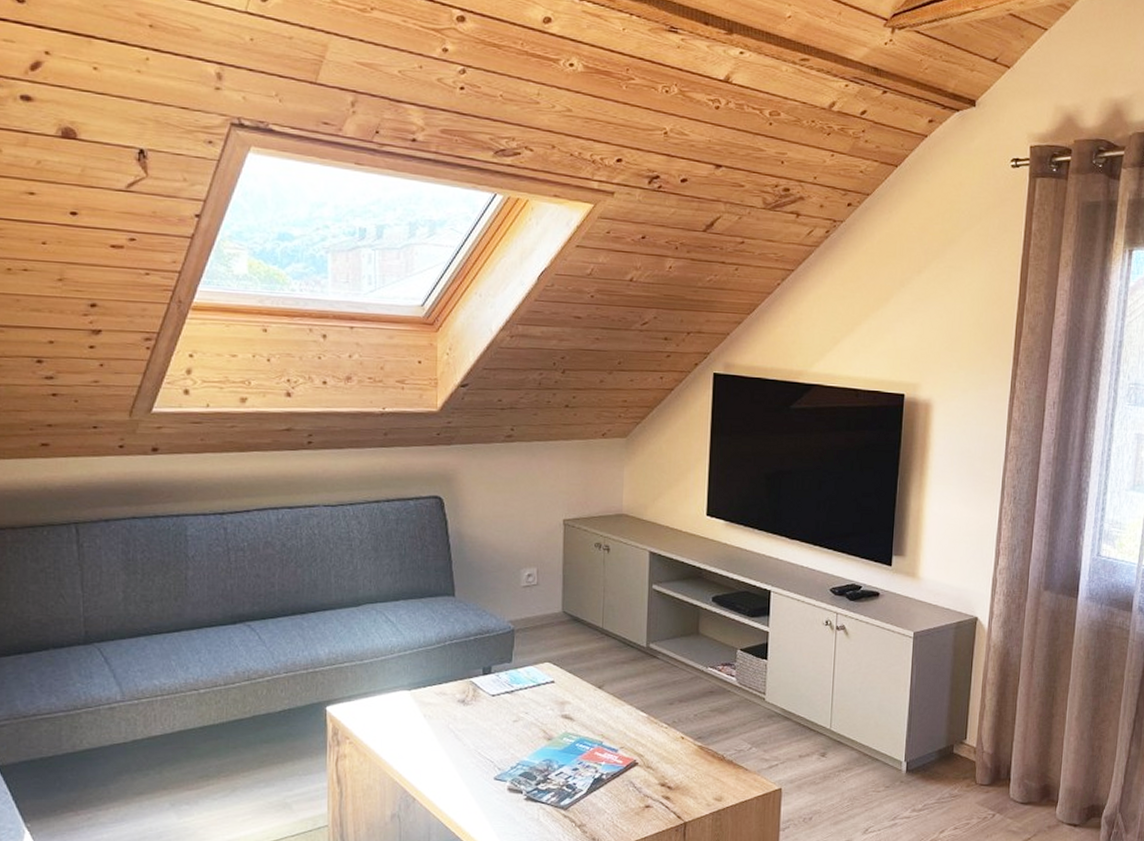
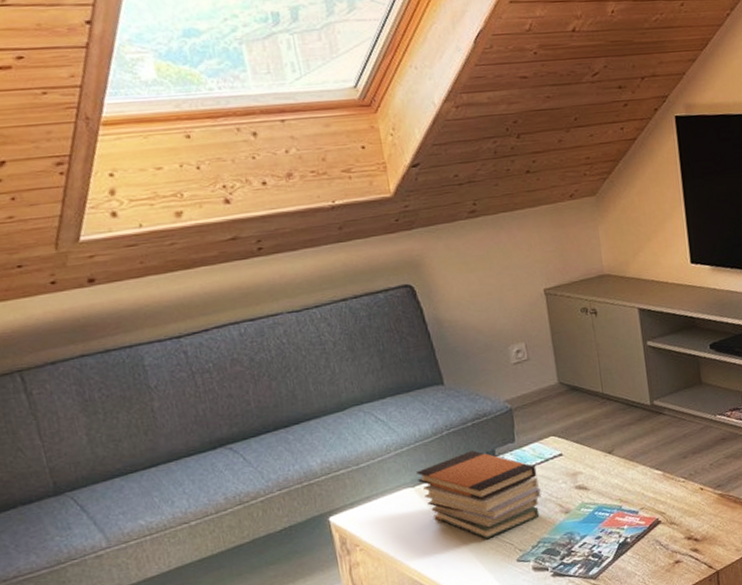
book stack: none [415,664,528,753] -> present [417,450,542,540]

